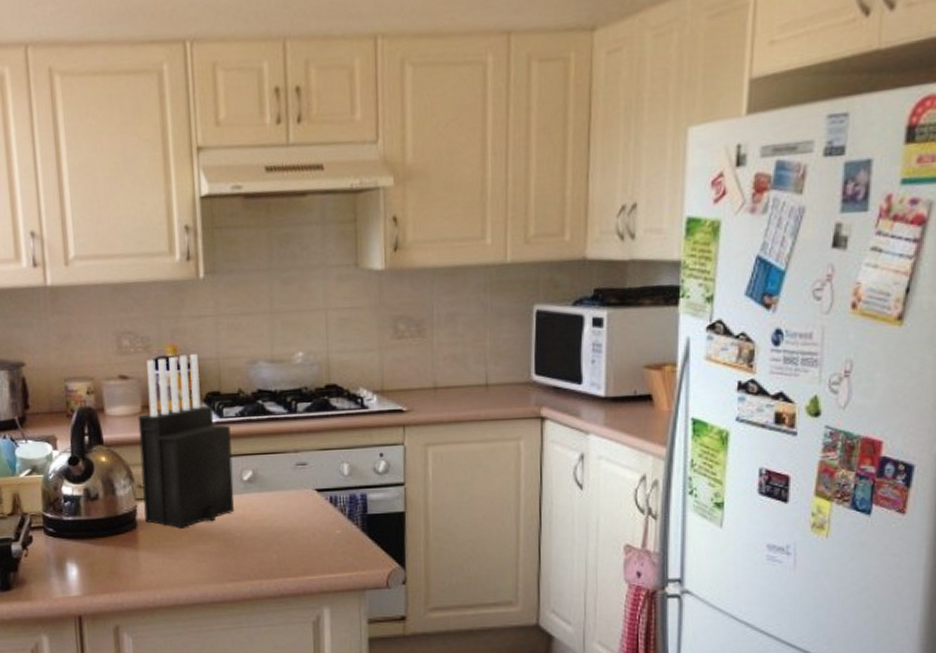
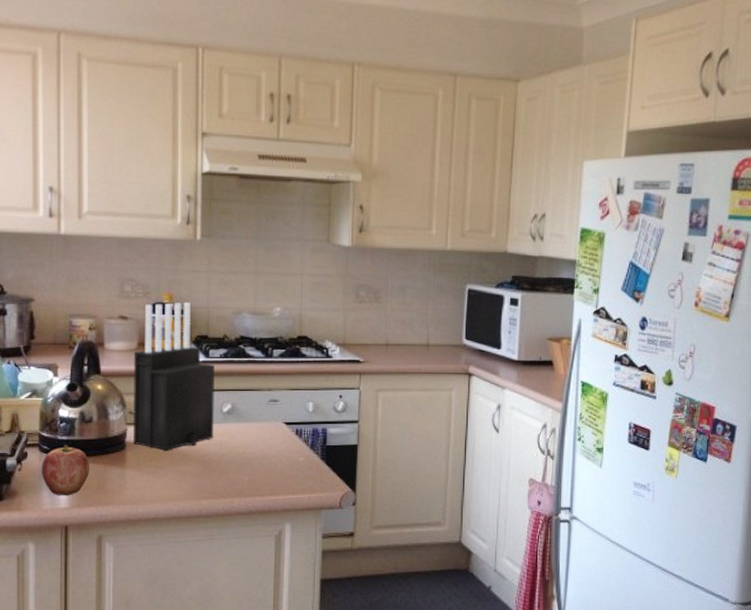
apple: none [48,525,101,583] -> present [41,444,90,496]

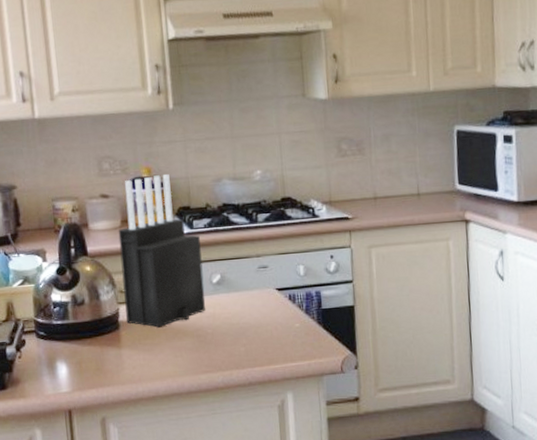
apple: present [41,444,90,496] -> none [39,328,87,380]

